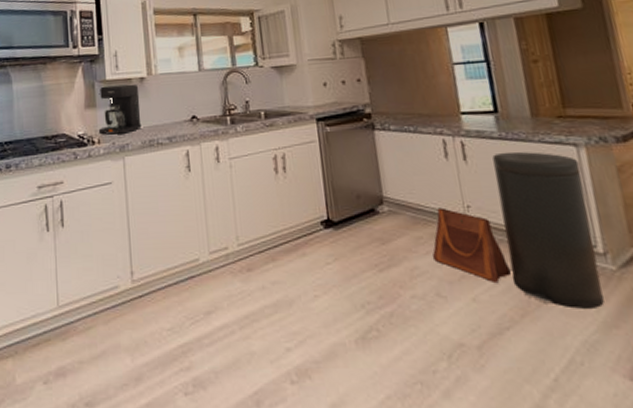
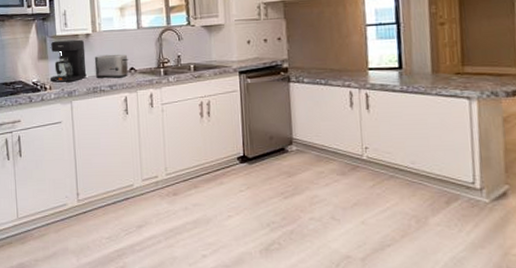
toaster: none [150,100,189,129] -> present [94,54,128,79]
shopping bag: present [433,207,511,282] -> none [331,148,397,209]
pedal bin: present [492,152,604,309] -> none [392,103,475,232]

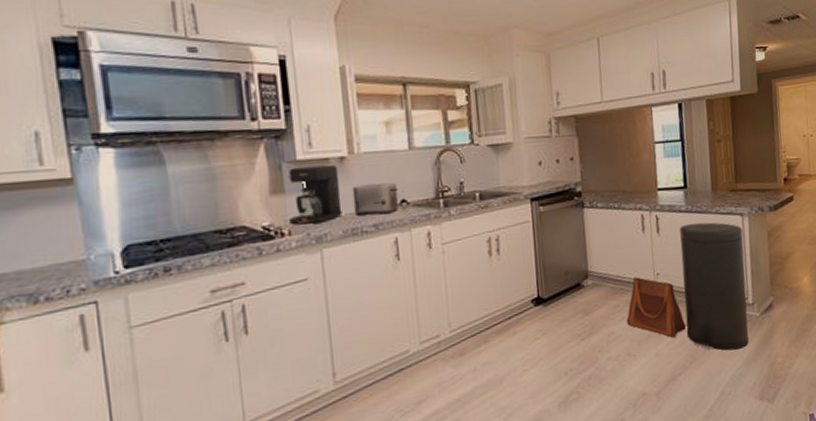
shopping bag: none [331,148,397,209] -> present [627,277,686,338]
pedal bin: none [392,103,475,232] -> present [680,222,749,351]

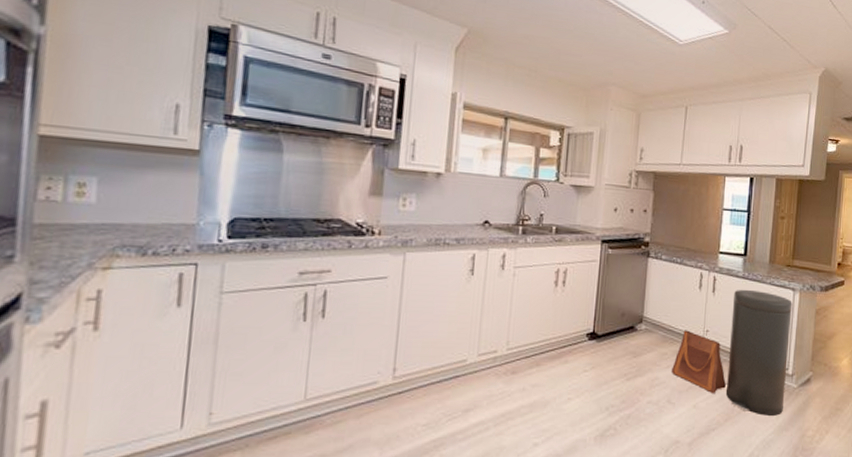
coffee maker: present [289,164,343,225] -> none [382,175,433,229]
toaster: present [352,182,398,216] -> none [440,200,484,231]

